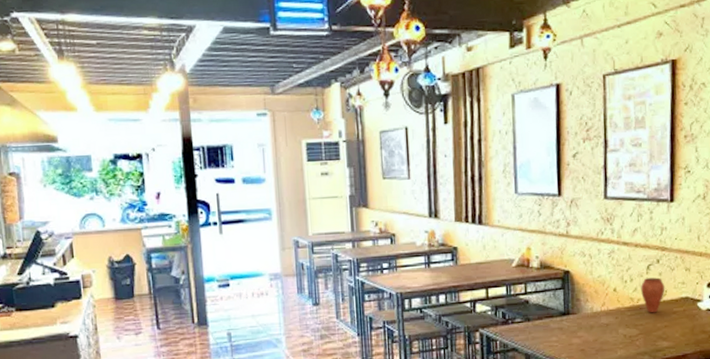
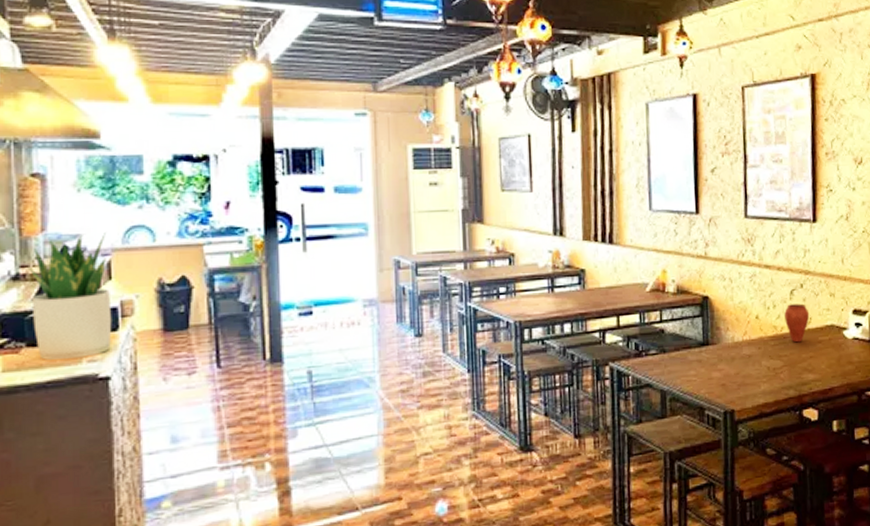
planter: none [12,220,77,323] -> present [27,233,112,361]

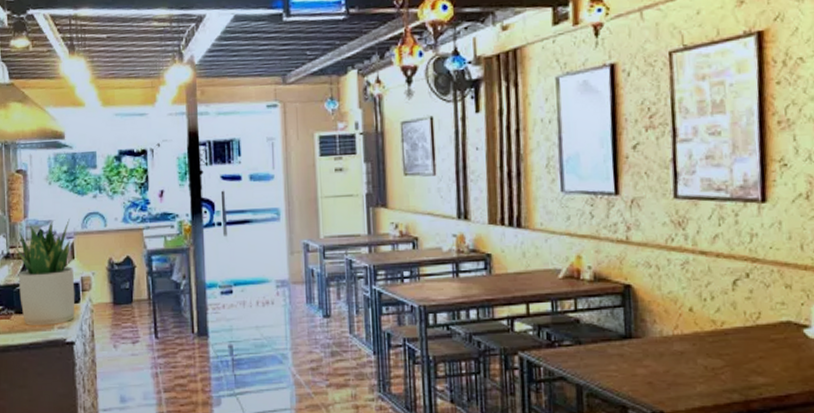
vase: present [784,303,810,343] -> none [725,296,759,340]

